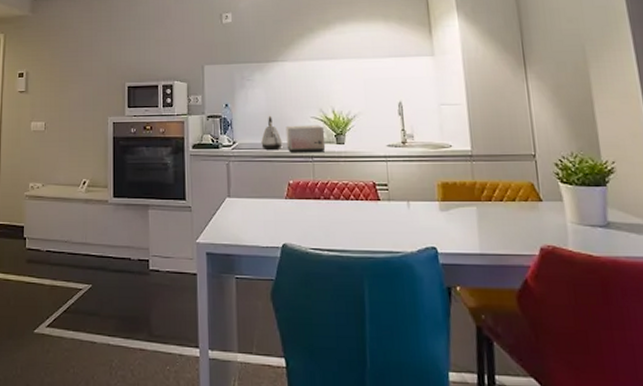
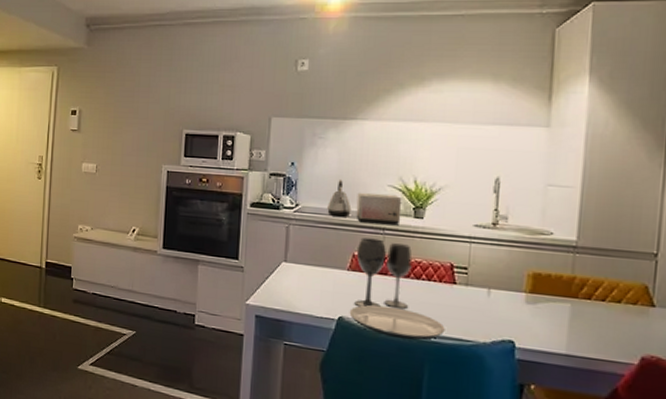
wine glass: none [291,166,318,233] -> present [354,237,386,308]
plate: none [291,229,377,259] -> present [349,305,445,341]
wine glass: none [318,169,342,230] -> present [384,243,413,309]

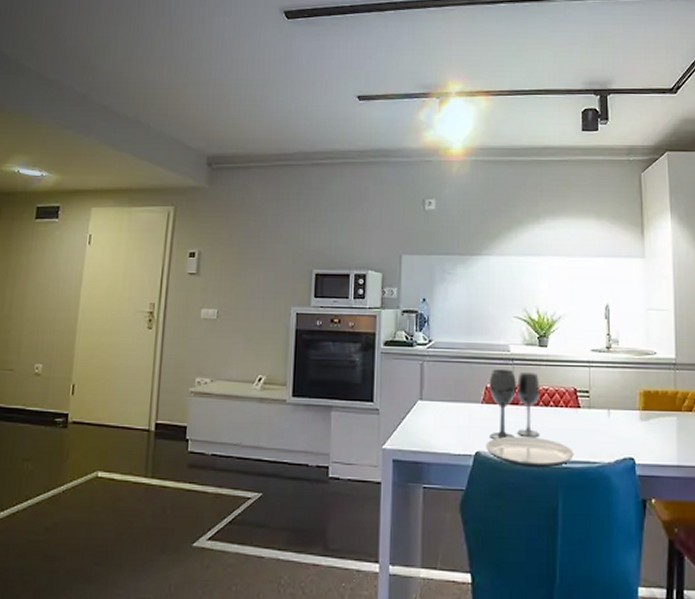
kettle: present [327,179,352,217] -> none [459,312,482,350]
toaster: present [356,192,402,224] -> none [486,324,527,355]

